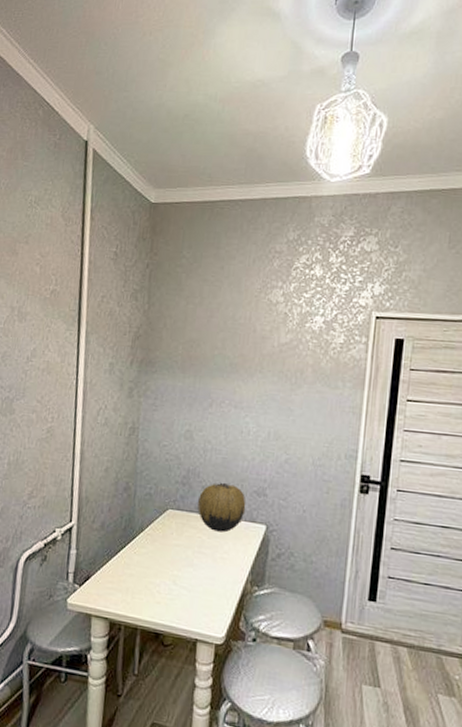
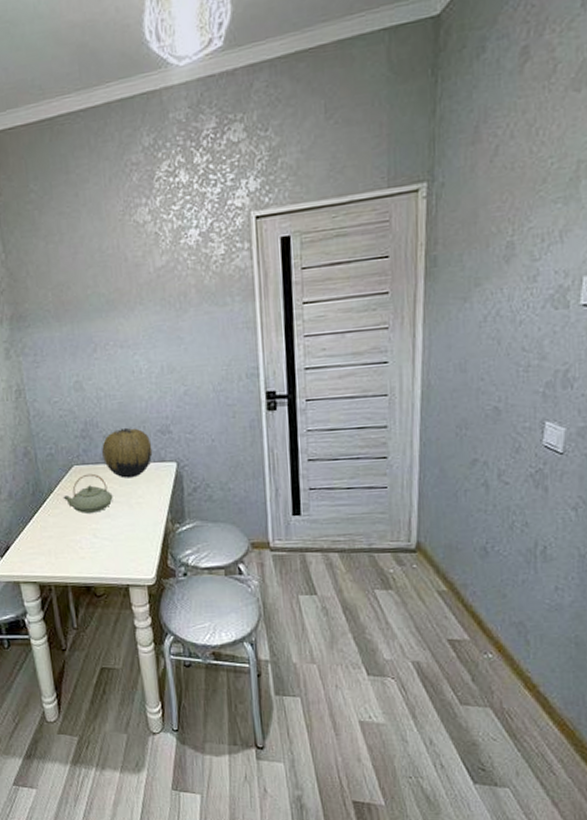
teapot: none [152,519,200,560] -> present [63,473,113,513]

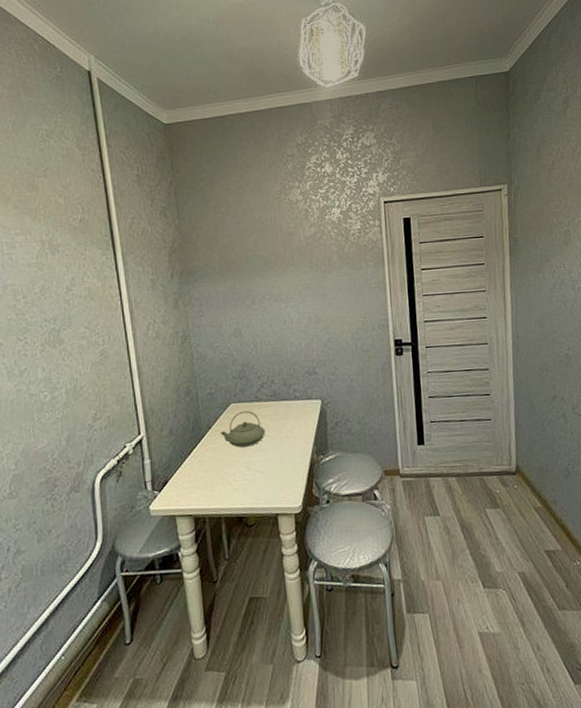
decorative ball: present [102,427,153,478] -> none [257,369,301,415]

